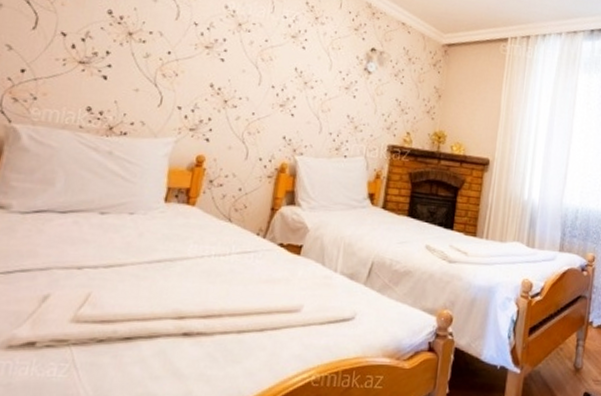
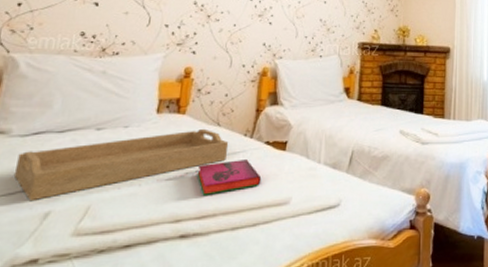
serving tray: none [12,222,240,282] -> present [13,128,229,202]
hardback book: none [204,259,273,294] -> present [197,158,262,195]

